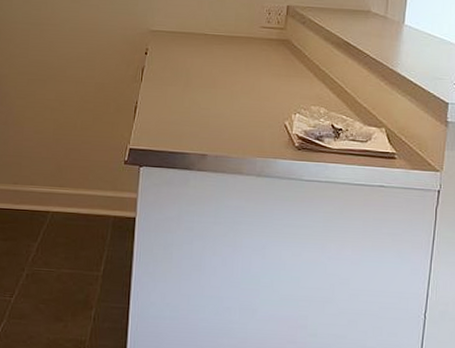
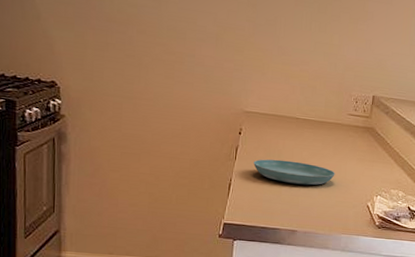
saucer: none [160,78,248,105] -> present [253,159,335,186]

